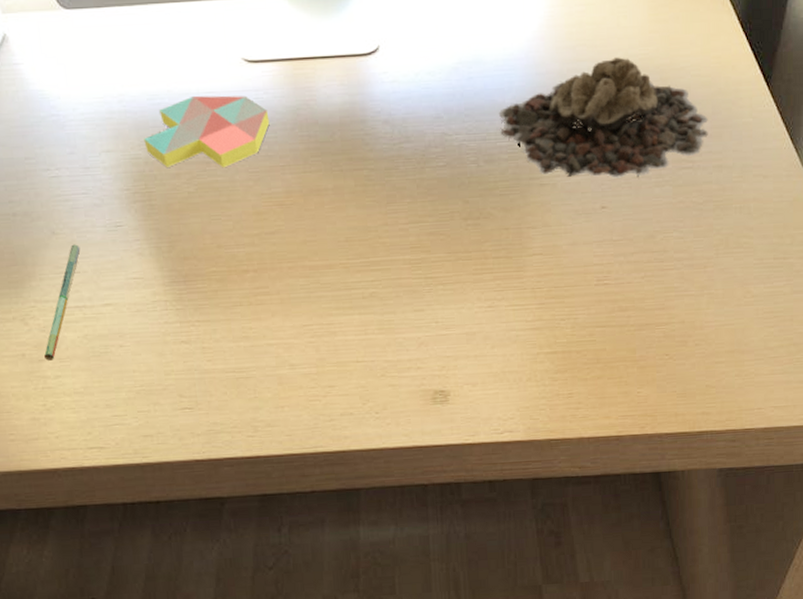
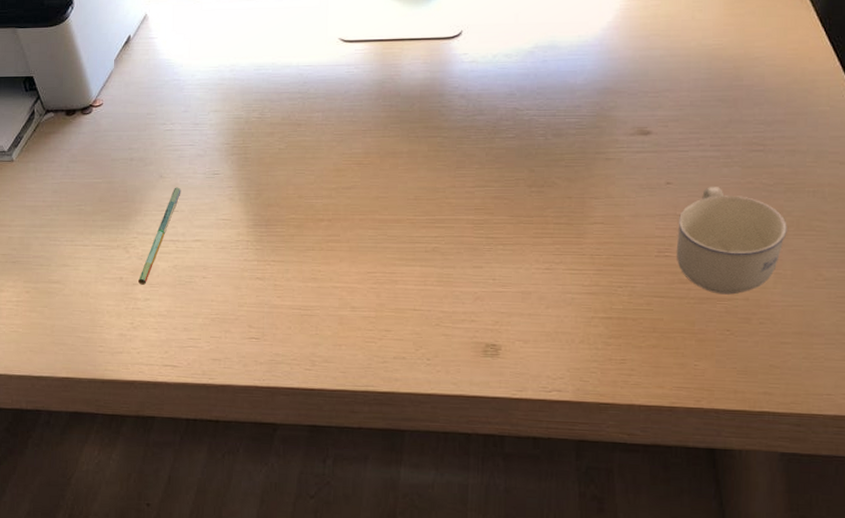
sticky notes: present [144,95,270,168] -> none [247,68,357,130]
succulent plant: present [499,57,708,178] -> none [570,46,782,158]
cup: none [614,208,717,319] -> present [677,187,787,295]

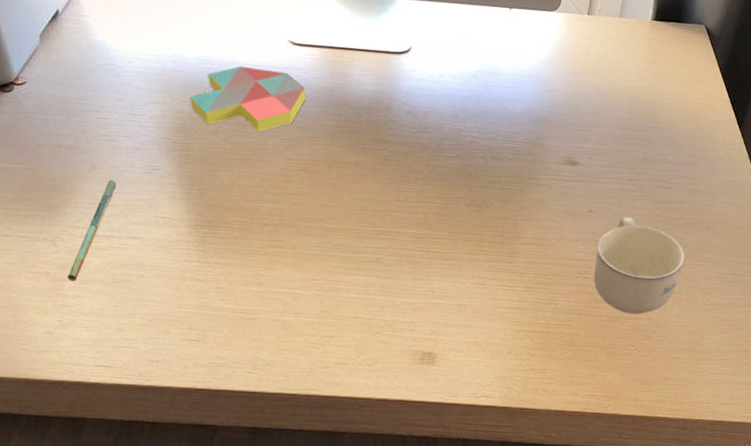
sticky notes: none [247,68,357,130] -> present [190,66,306,132]

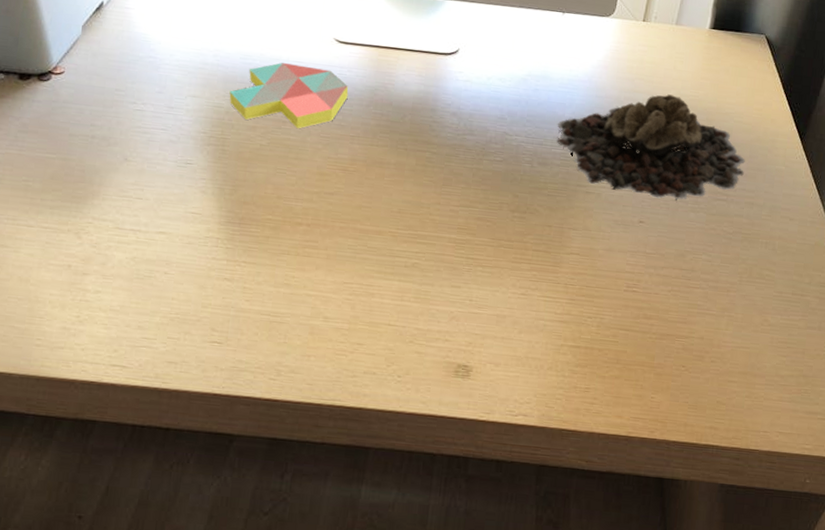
pen: present [68,180,117,281] -> none [89,172,148,276]
succulent plant: none [509,86,687,191] -> present [557,94,745,202]
cup: present [594,217,685,315] -> none [643,229,742,333]

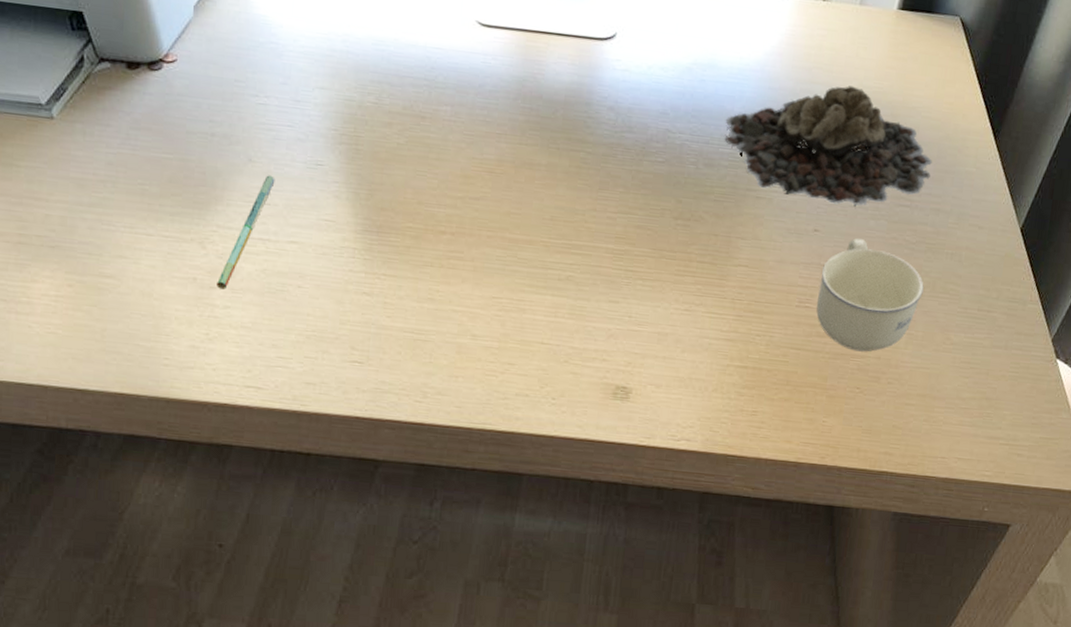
pen: none [89,172,148,276] -> present [217,175,275,289]
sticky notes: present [229,62,349,129] -> none [361,48,494,126]
cup: none [643,229,742,333] -> present [816,238,924,352]

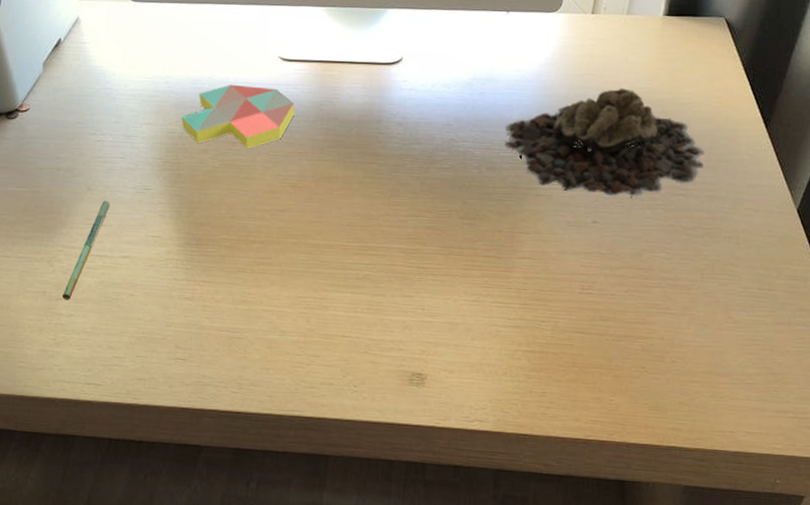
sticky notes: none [361,48,494,126] -> present [181,84,295,149]
cup: present [816,238,924,352] -> none [599,227,703,333]

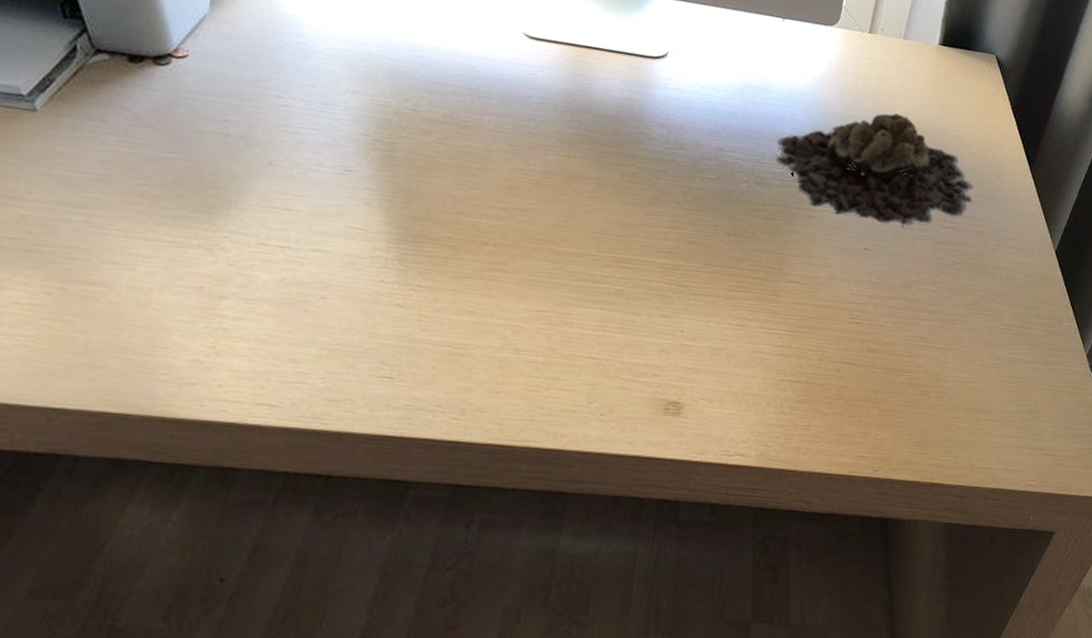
pen: present [62,200,110,300] -> none [227,179,299,299]
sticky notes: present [181,84,295,149] -> none [398,57,541,135]

